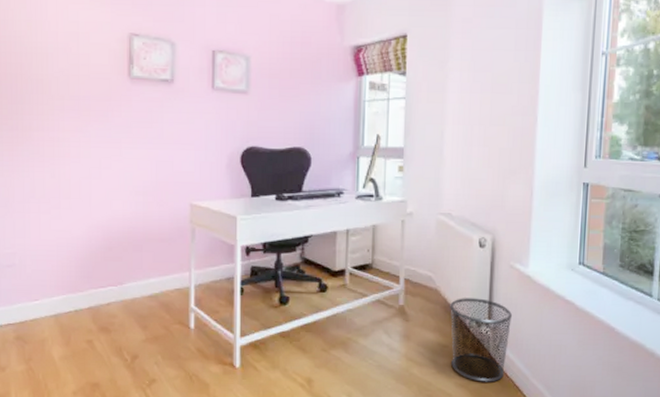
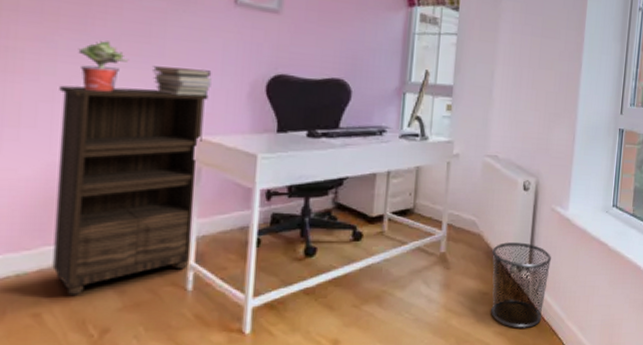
bookshelf: none [94,164,197,328] -> present [52,85,209,295]
potted plant: none [104,128,139,169] -> present [78,40,129,92]
book stack: none [156,146,198,169] -> present [152,66,212,97]

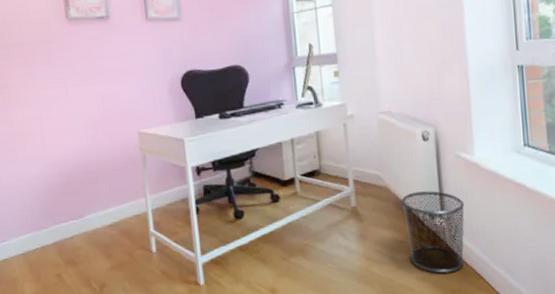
bookshelf: present [52,85,209,295] -> none [43,97,150,260]
potted plant: present [78,40,129,92] -> none [49,68,83,107]
book stack: present [152,66,212,97] -> none [99,77,141,101]

